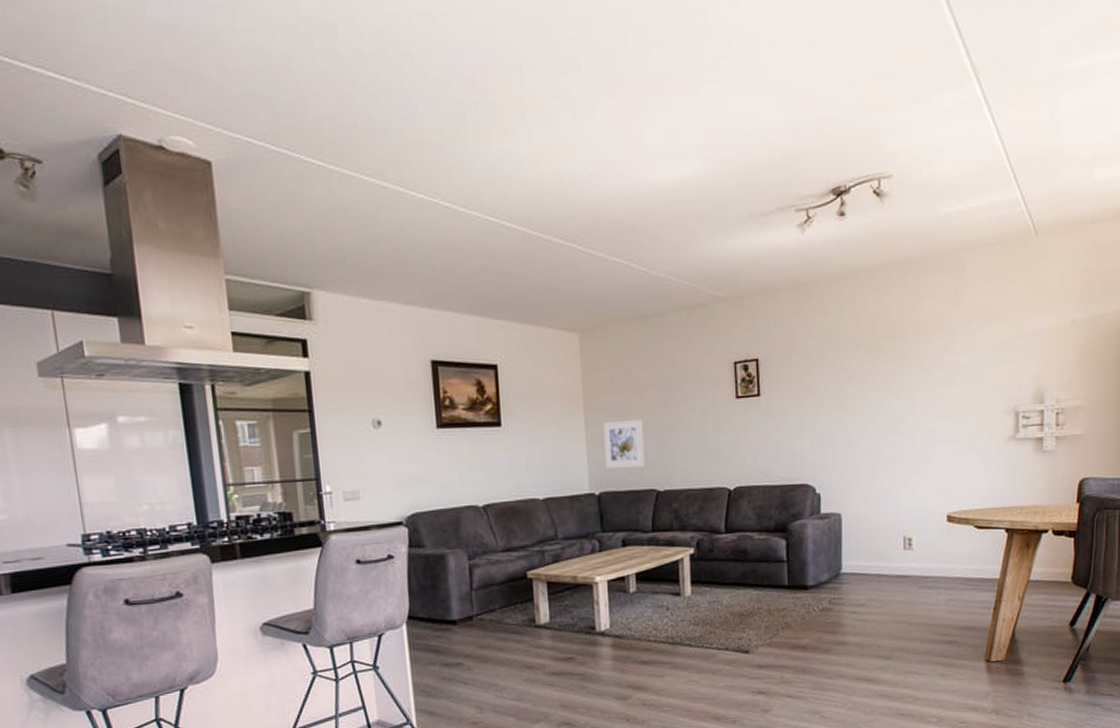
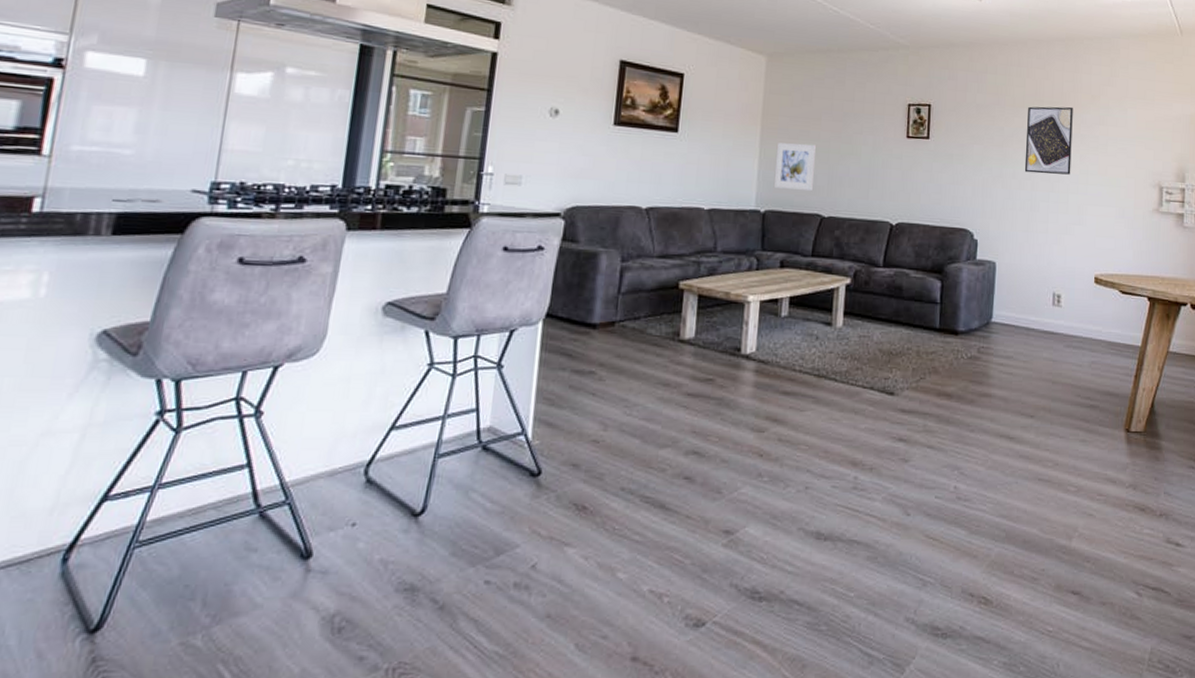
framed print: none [864,338,916,417] -> present [1024,106,1073,175]

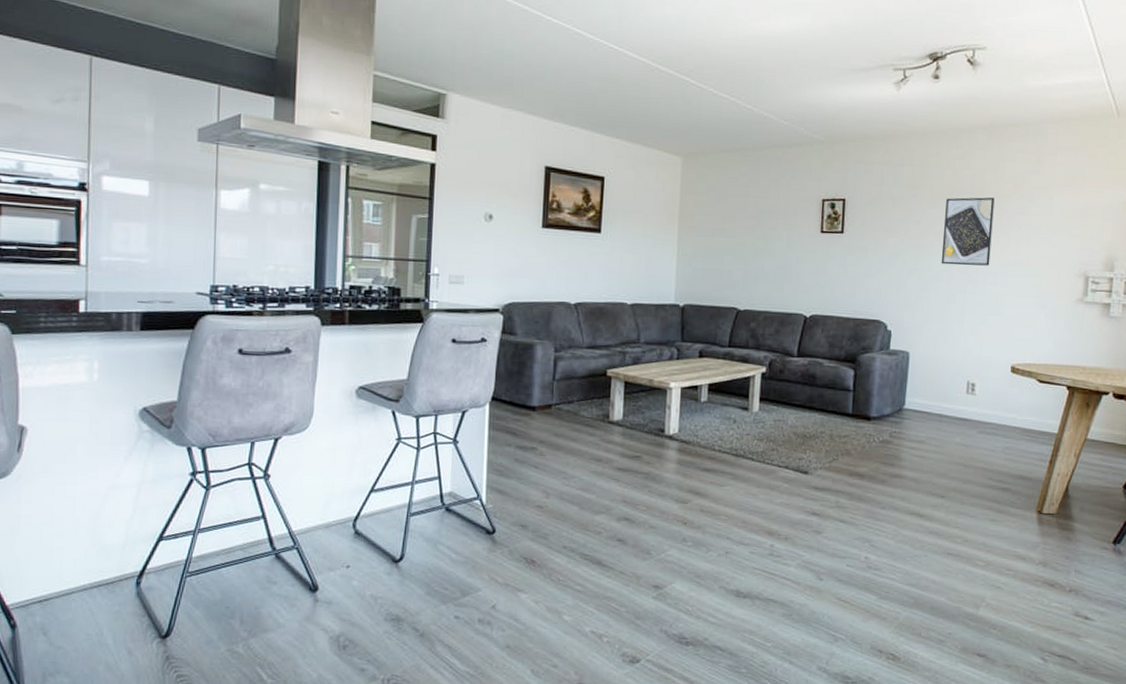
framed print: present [774,142,817,192] -> none [692,240,732,286]

